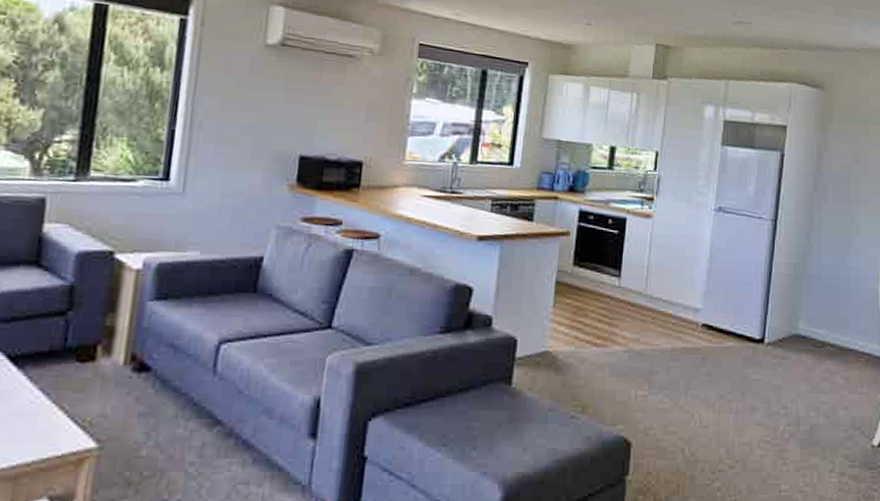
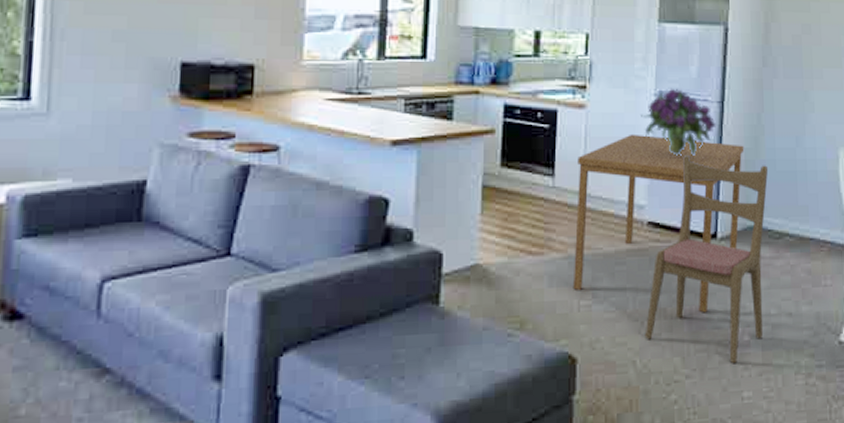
dining table: none [631,243,793,410] -> present [572,133,744,313]
dining chair: none [694,265,815,459] -> present [645,154,769,364]
bouquet: none [701,204,770,268] -> present [641,88,717,157]

